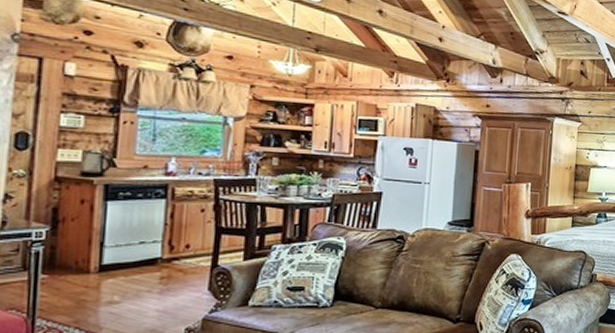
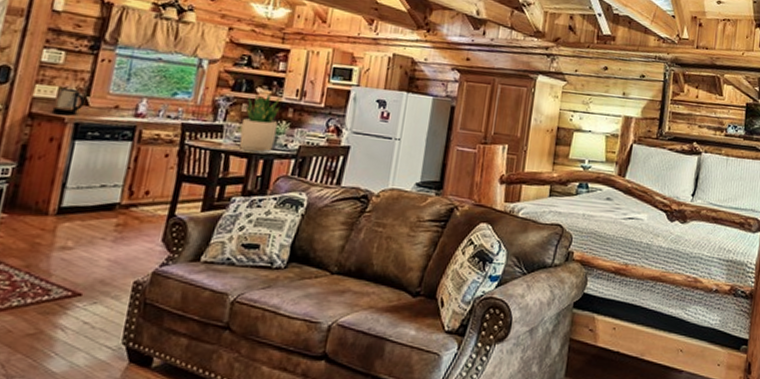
planter: none [273,146,312,202] -> present [239,93,283,152]

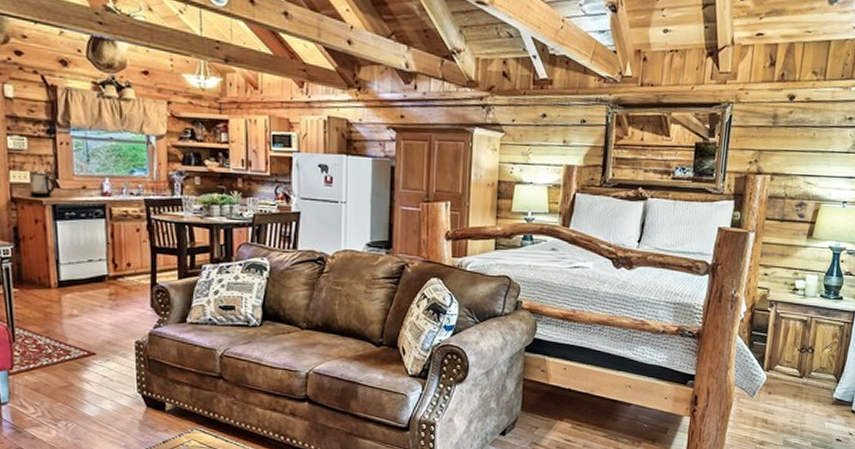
planter: present [239,93,283,152] -> none [198,165,231,222]

